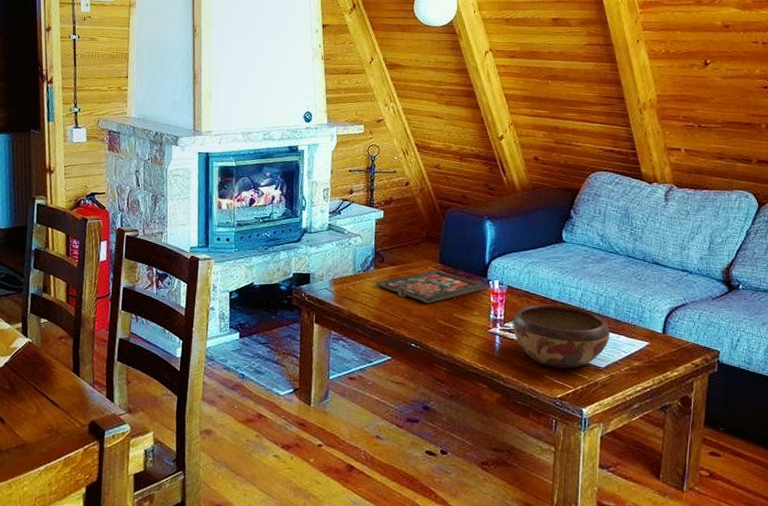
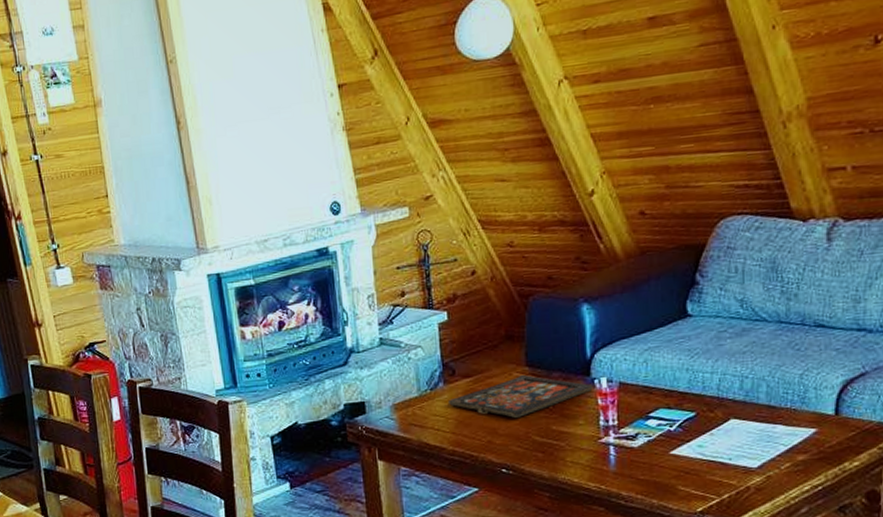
decorative bowl: present [512,304,610,369] -> none [629,396,763,476]

